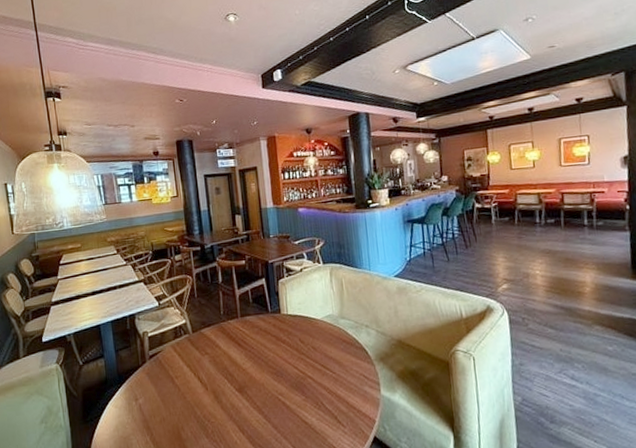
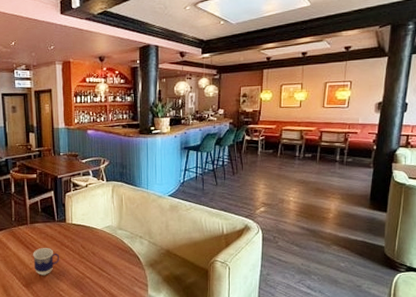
cup: none [245,344,276,377] -> present [33,248,60,275]

